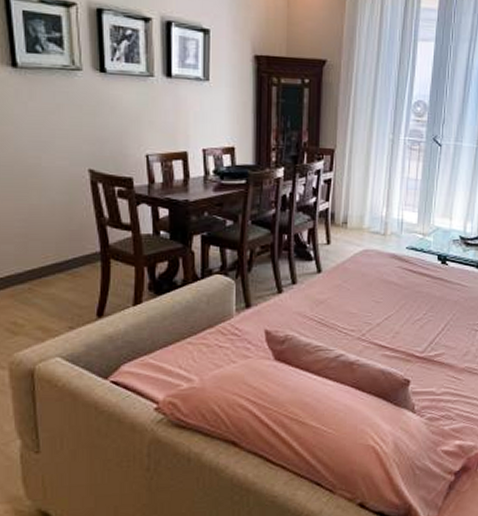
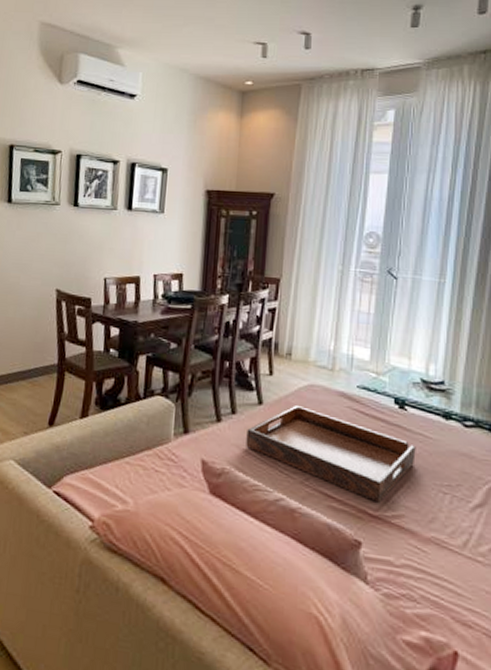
serving tray: none [307,271,455,346] -> present [246,406,416,503]

